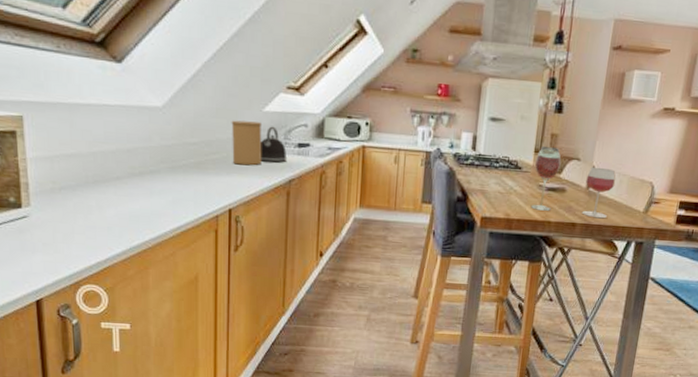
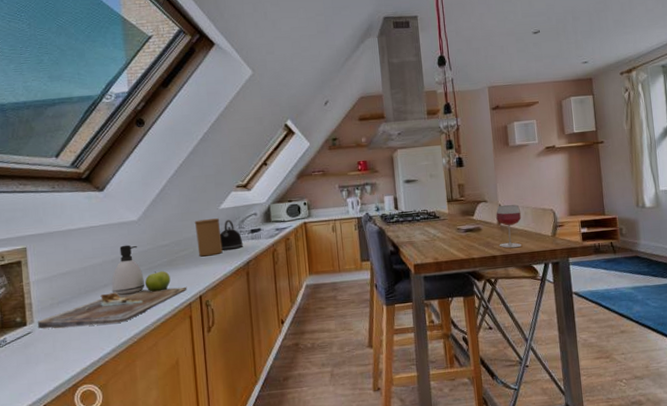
cutting board: none [34,187,215,224] -> present [37,287,187,329]
soap dispenser: none [125,134,165,195] -> present [111,245,145,296]
fruit: none [165,172,196,196] -> present [144,271,171,292]
wineglass: present [530,146,561,211] -> none [450,195,472,251]

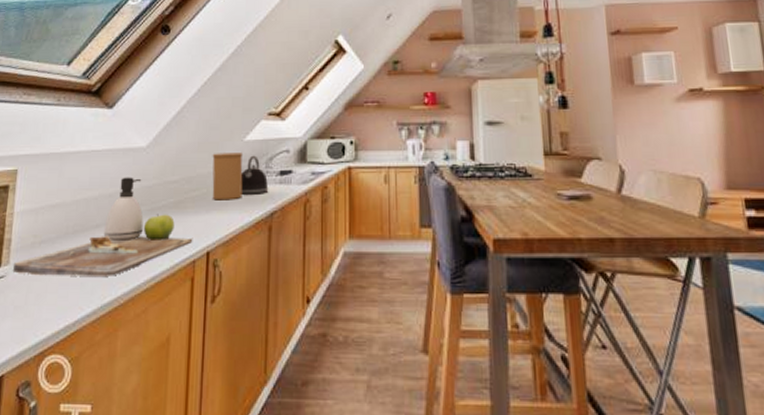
wineglass: present [496,204,522,249] -> none [614,165,653,230]

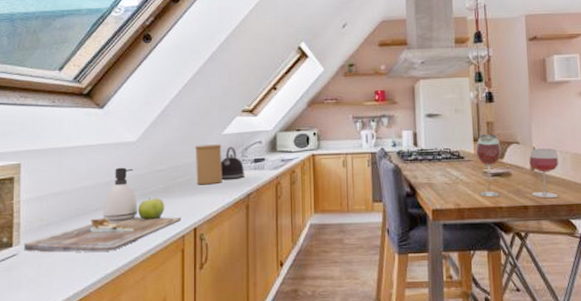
wineglass: none [547,147,579,225] -> present [476,134,501,197]
wineglass: none [614,165,653,230] -> present [529,148,559,199]

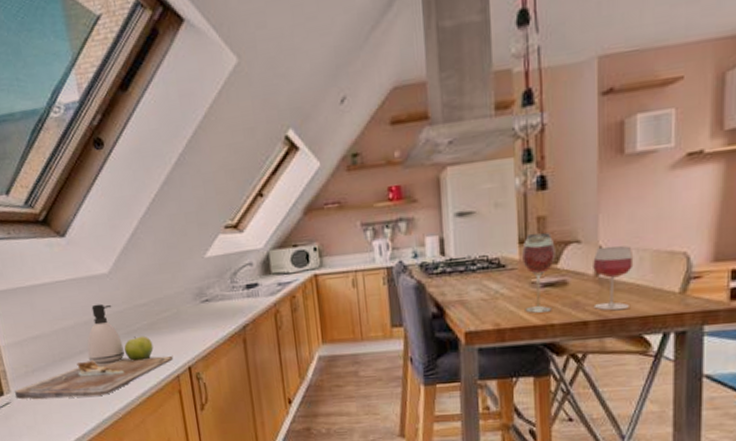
canister: present [195,144,222,185] -> none [175,270,213,319]
kettle: present [221,146,245,181] -> none [208,271,238,312]

